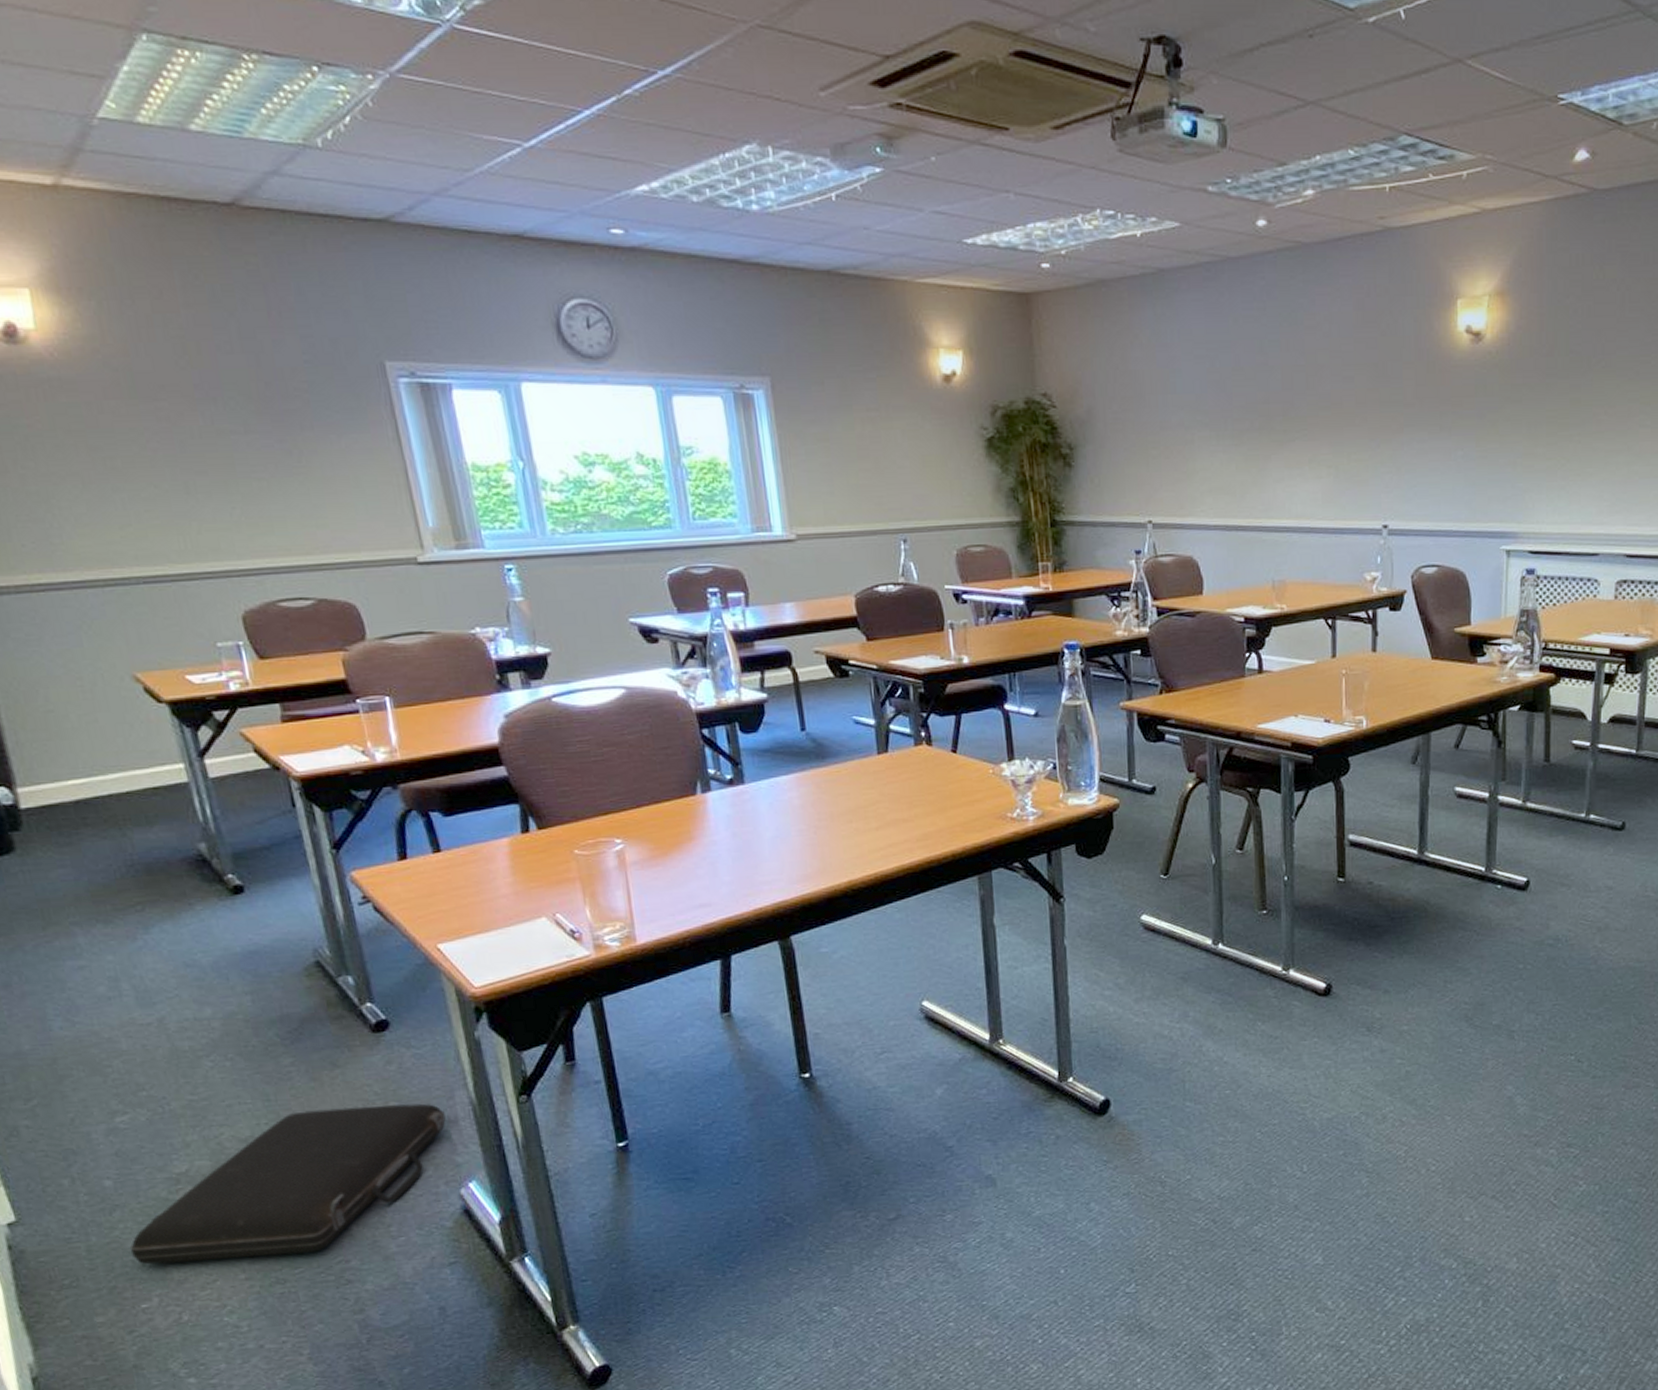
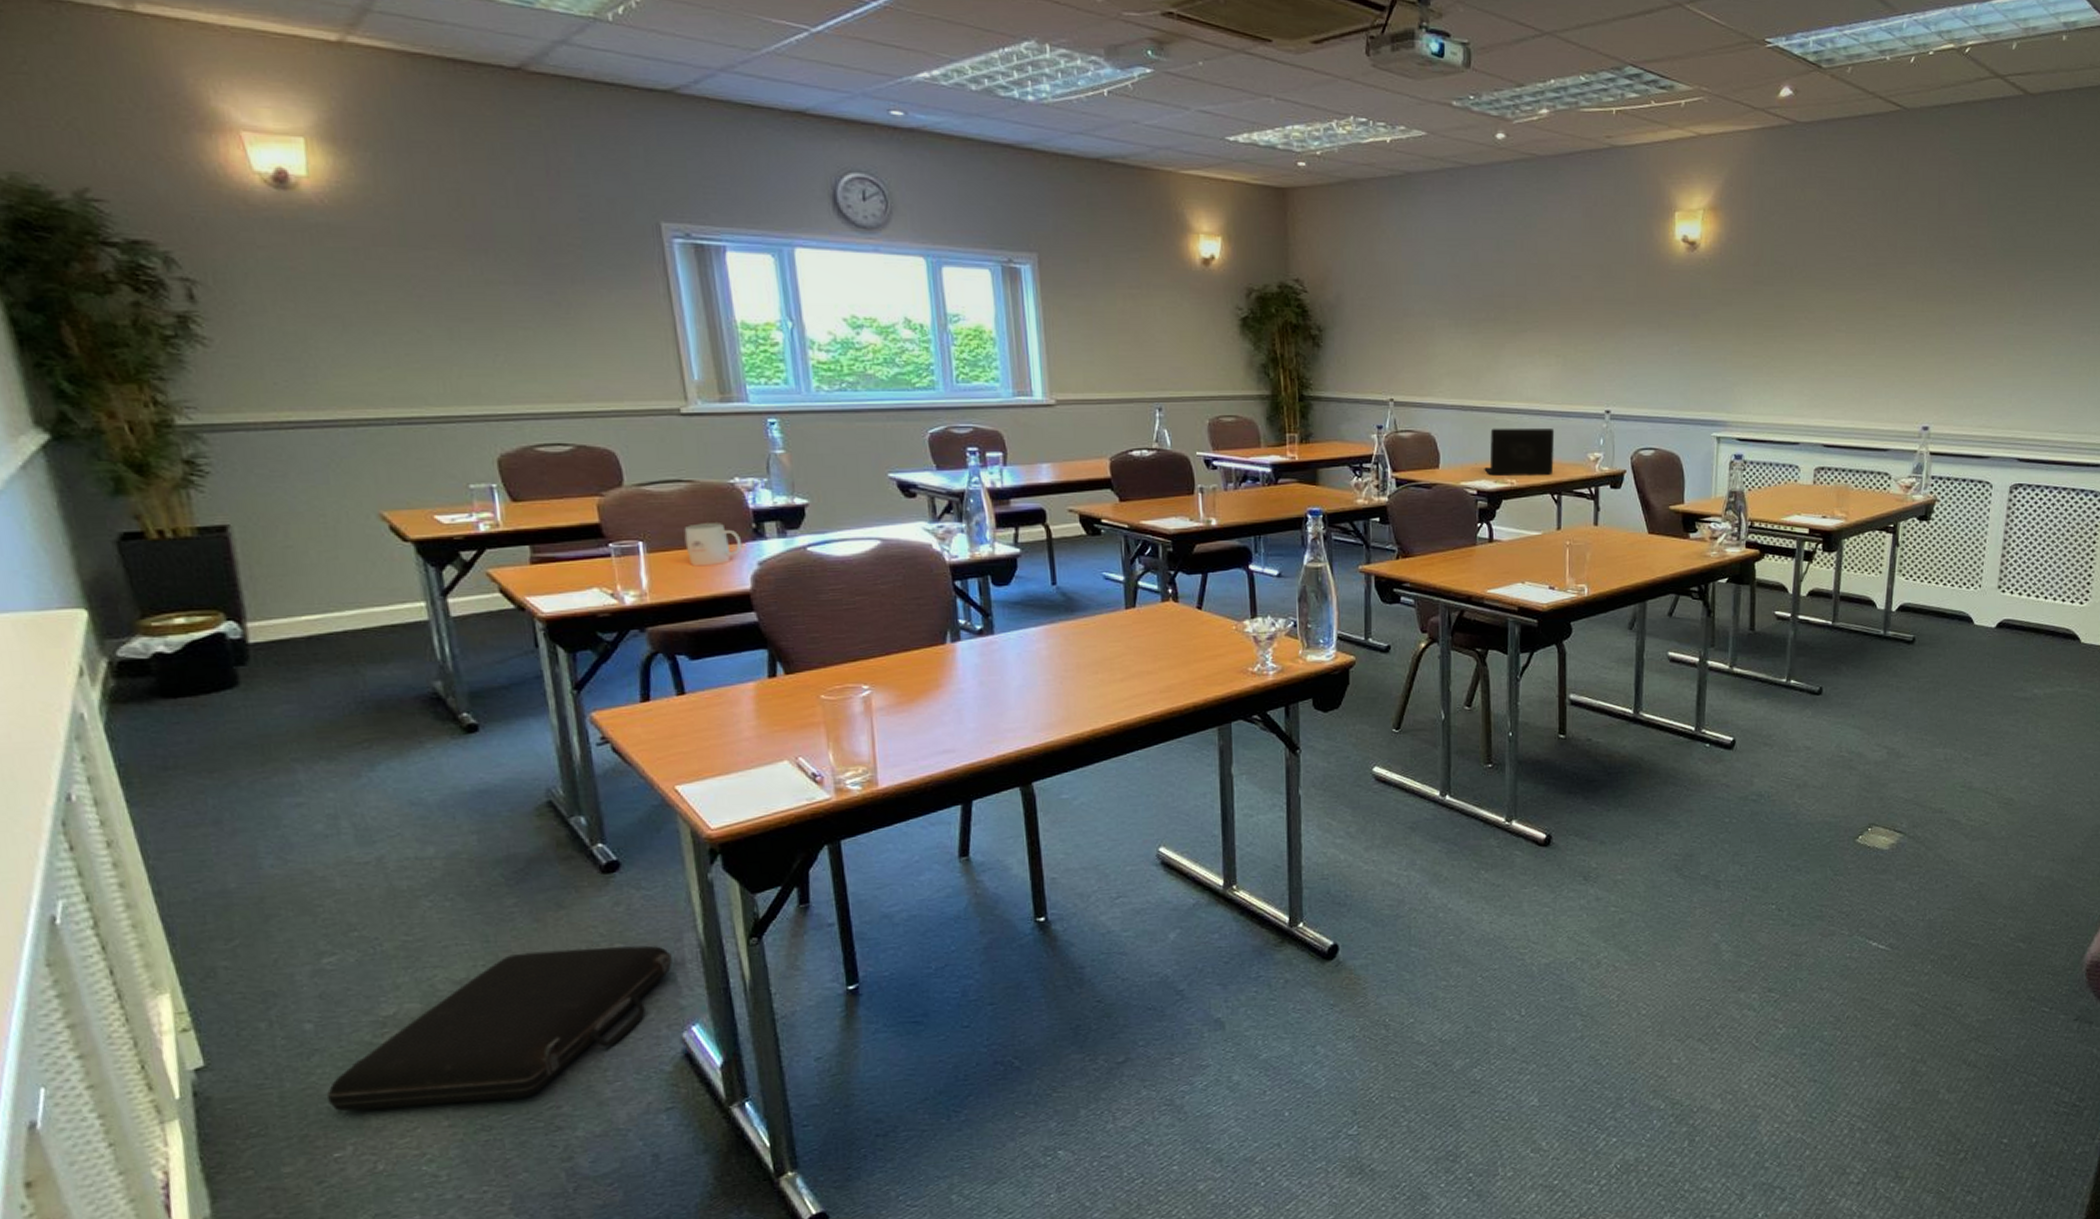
mug: none [428,675,488,721] -> present [684,523,743,567]
laptop: none [1251,547,1328,601] -> present [1484,427,1555,476]

